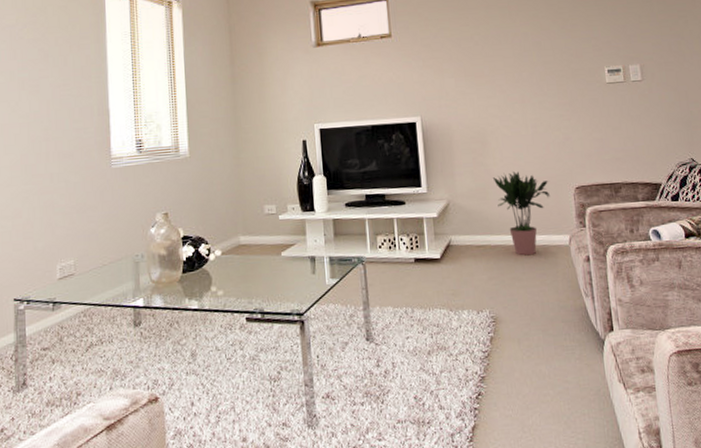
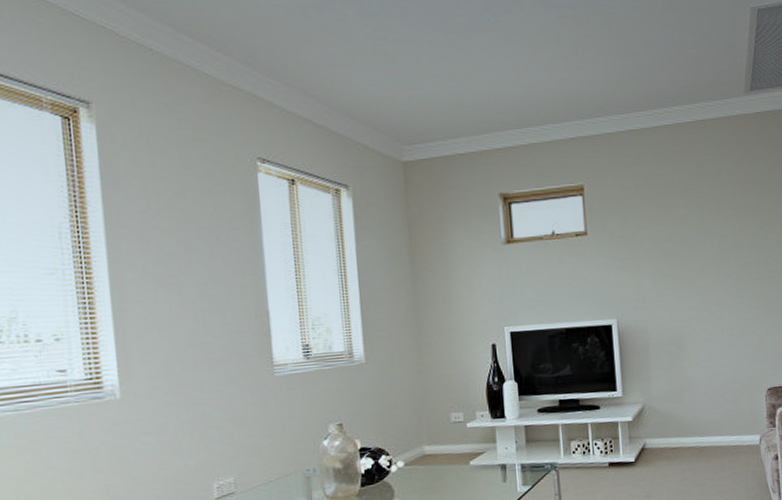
potted plant: present [492,171,551,256] -> none [688,374,744,457]

